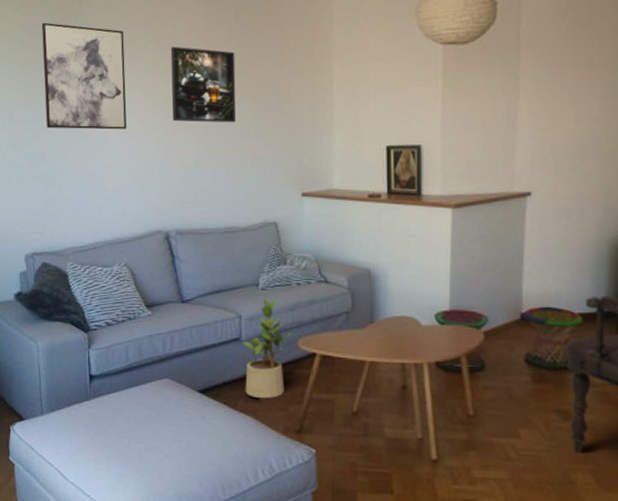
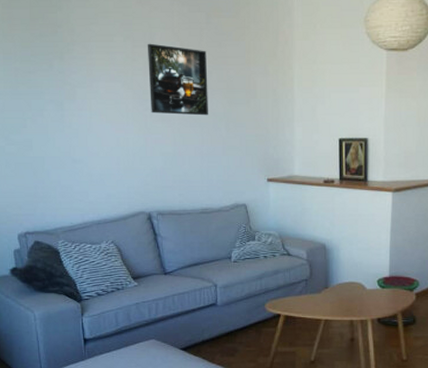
wall art: present [41,22,127,130] -> none [22,15,109,120]
potted plant: present [243,298,292,399] -> none [218,270,260,353]

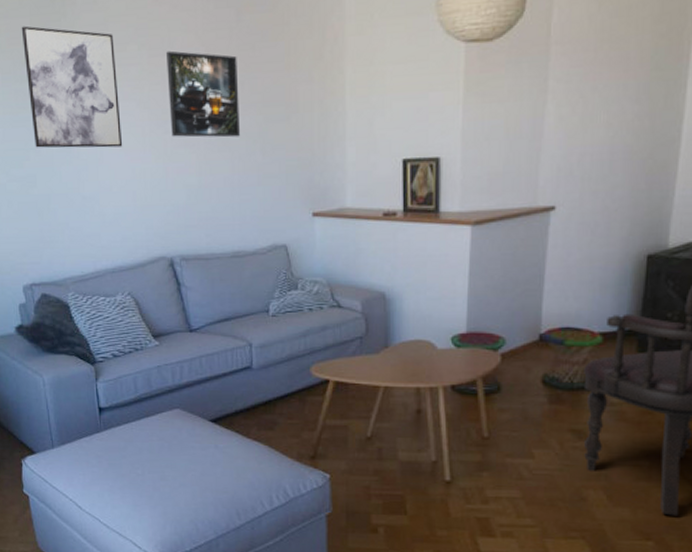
wall art: none [22,15,109,120] -> present [21,26,123,148]

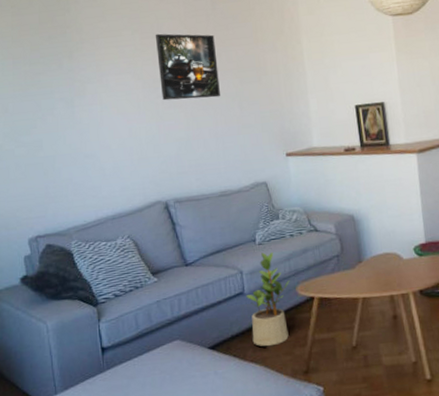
wall art: present [21,26,123,148] -> none [31,20,120,117]
potted plant: none [254,325,304,427] -> present [246,251,290,347]

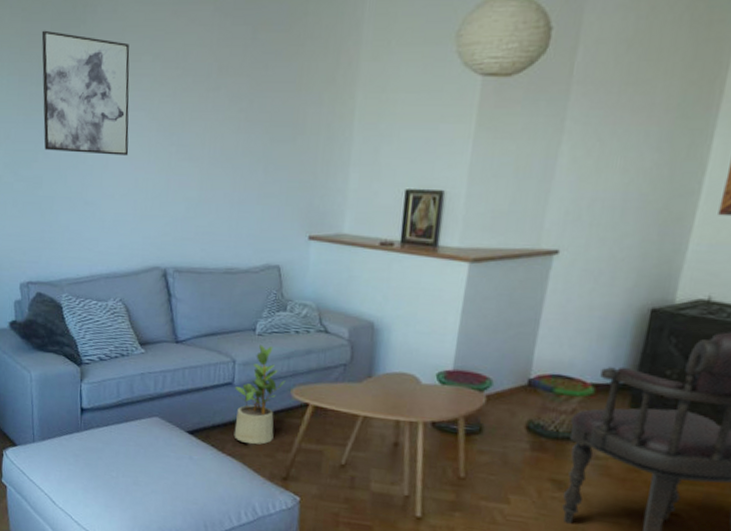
wall art: none [31,20,120,117] -> present [41,30,130,156]
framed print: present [155,33,220,101] -> none [177,64,249,155]

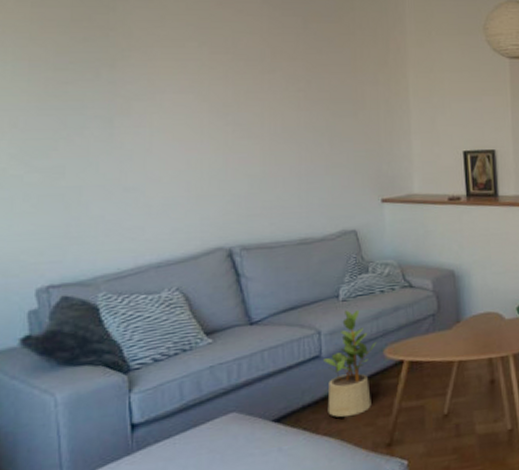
wall art: present [41,30,130,156] -> none [59,16,177,138]

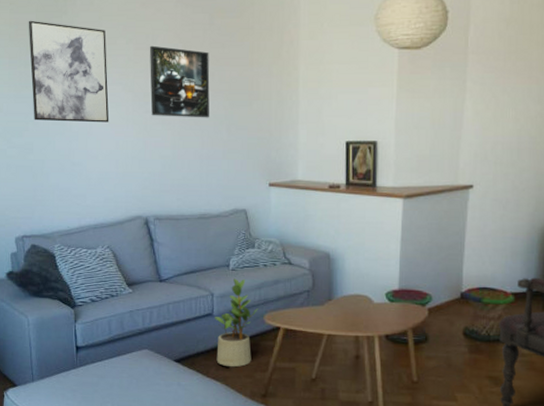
wall art: none [59,16,177,138] -> present [28,20,109,123]
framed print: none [228,49,307,130] -> present [149,45,210,118]

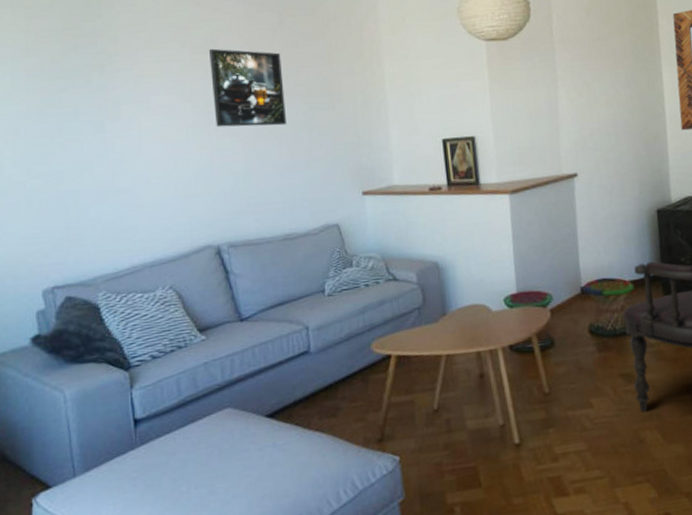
wall art: present [28,20,109,123] -> none [51,26,164,143]
potted plant: present [215,278,259,368] -> none [312,304,364,413]

